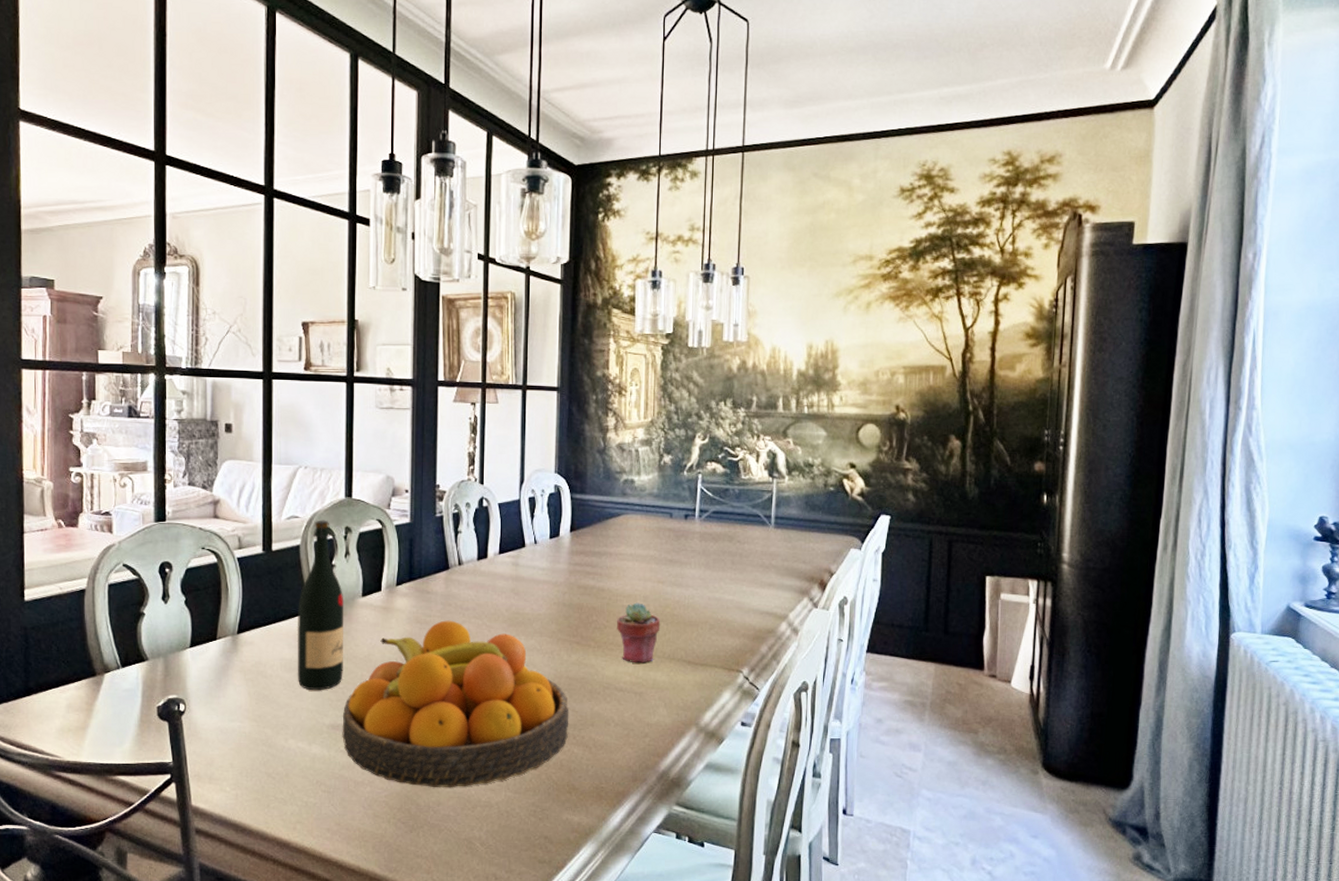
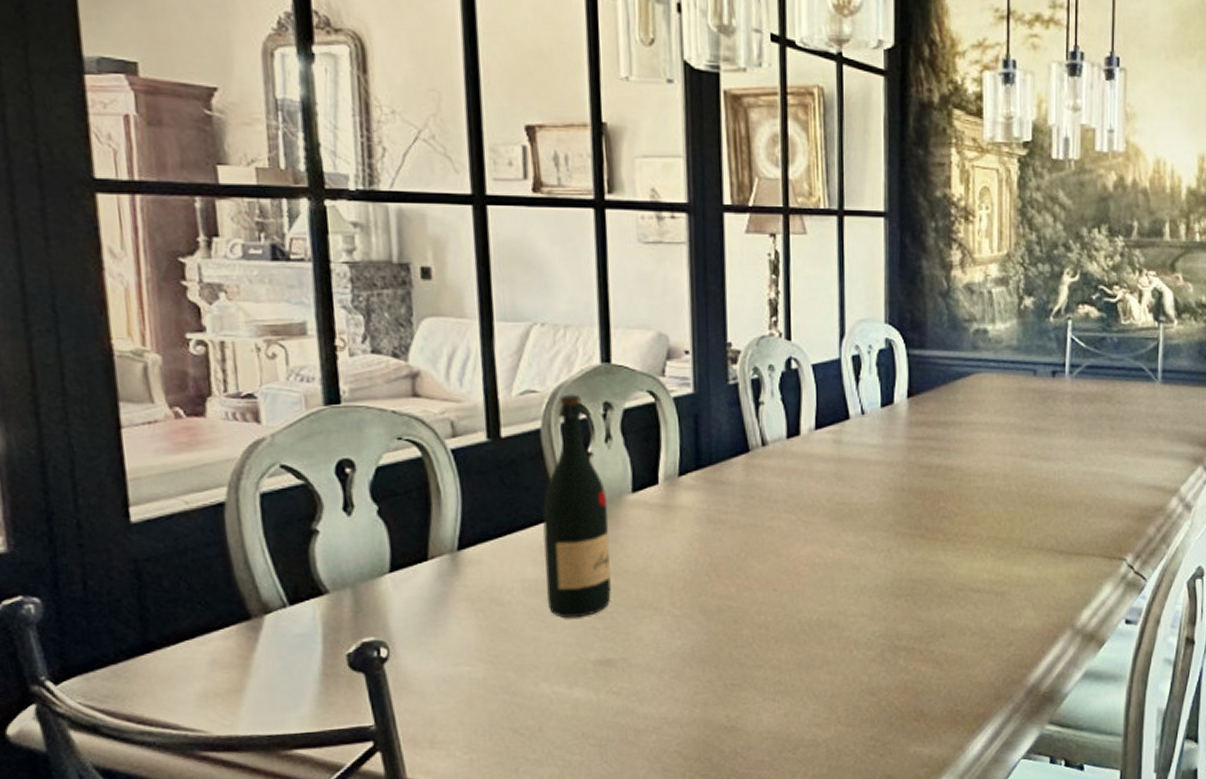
fruit bowl: present [342,620,569,788] -> none [613,517,914,729]
potted succulent: present [616,602,661,663] -> none [969,482,1025,557]

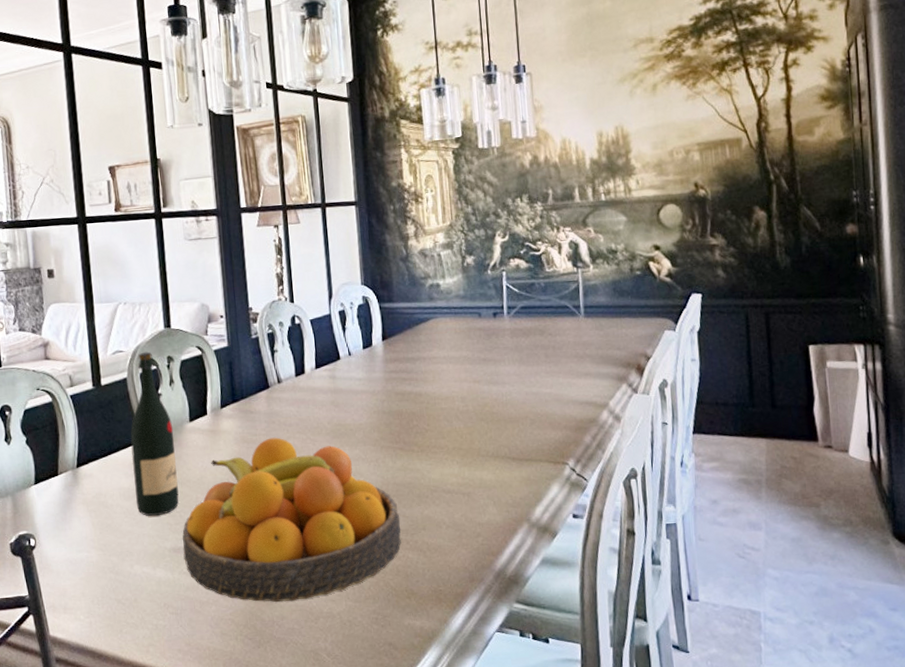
fruit bowl: none [613,517,914,729] -> present [182,437,401,602]

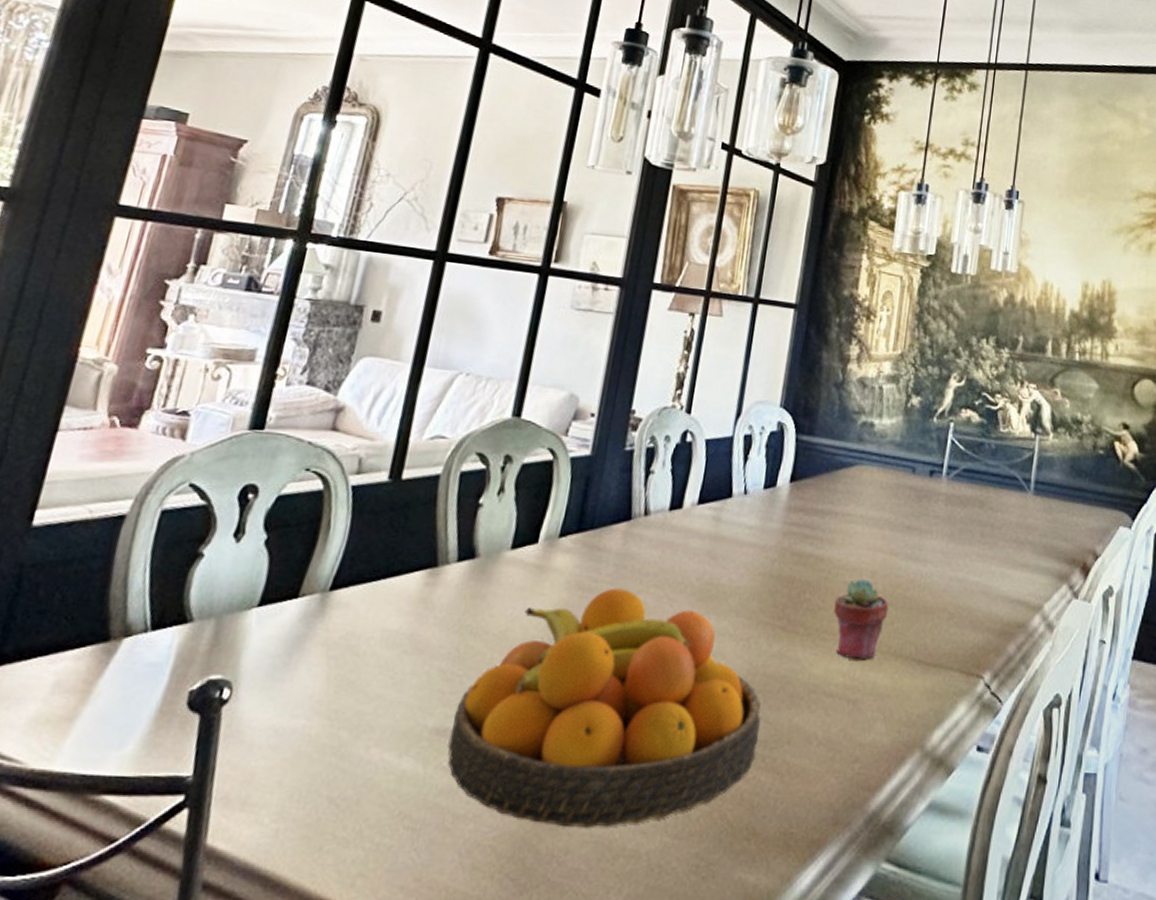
wine bottle: present [130,351,179,516] -> none [401,443,487,678]
potted succulent: none [436,404,481,464] -> present [834,578,889,660]

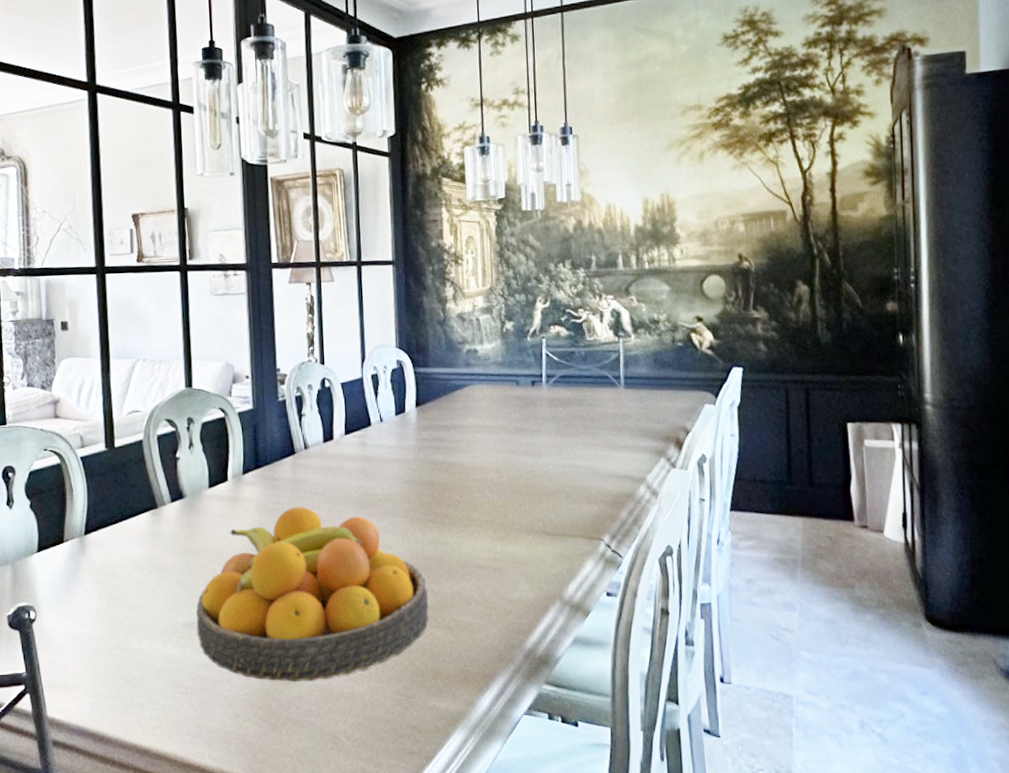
potted succulent: present [834,578,889,660] -> none [469,475,516,538]

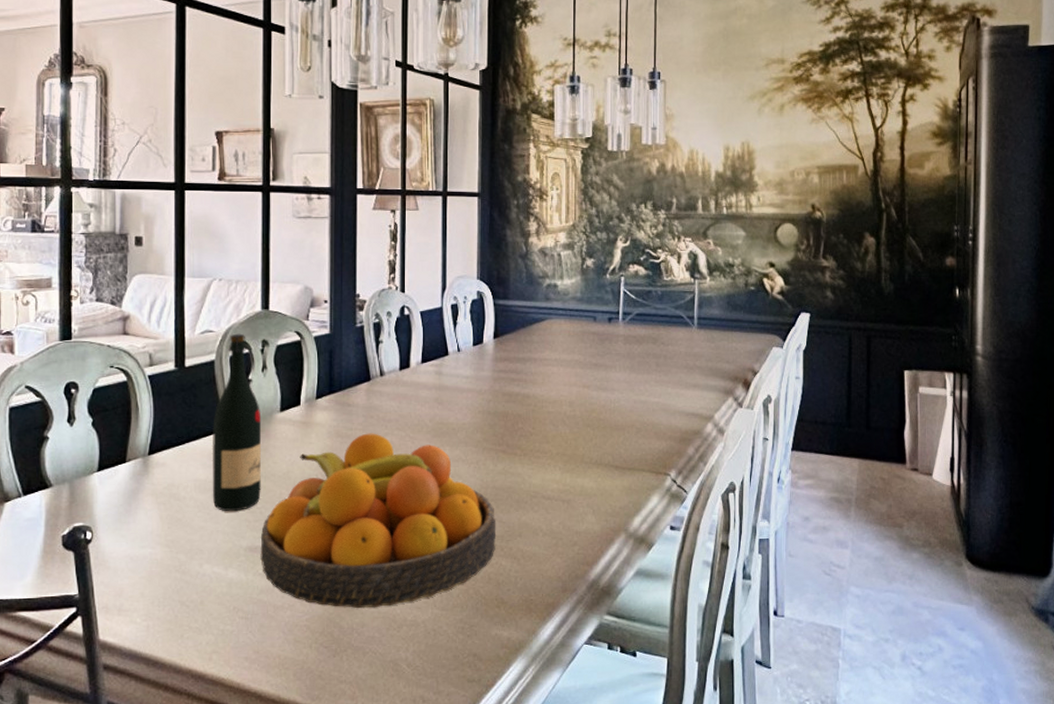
wine bottle: none [144,412,194,589] -> present [212,333,262,512]

